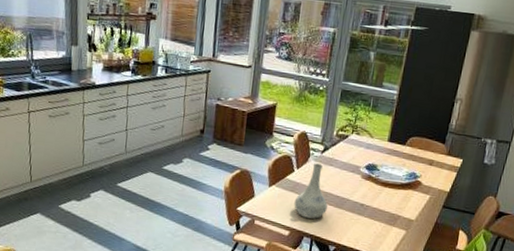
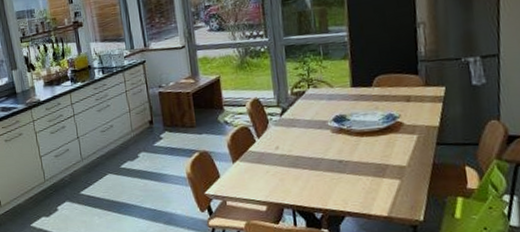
vase: present [294,163,328,219] -> none [263,127,302,188]

